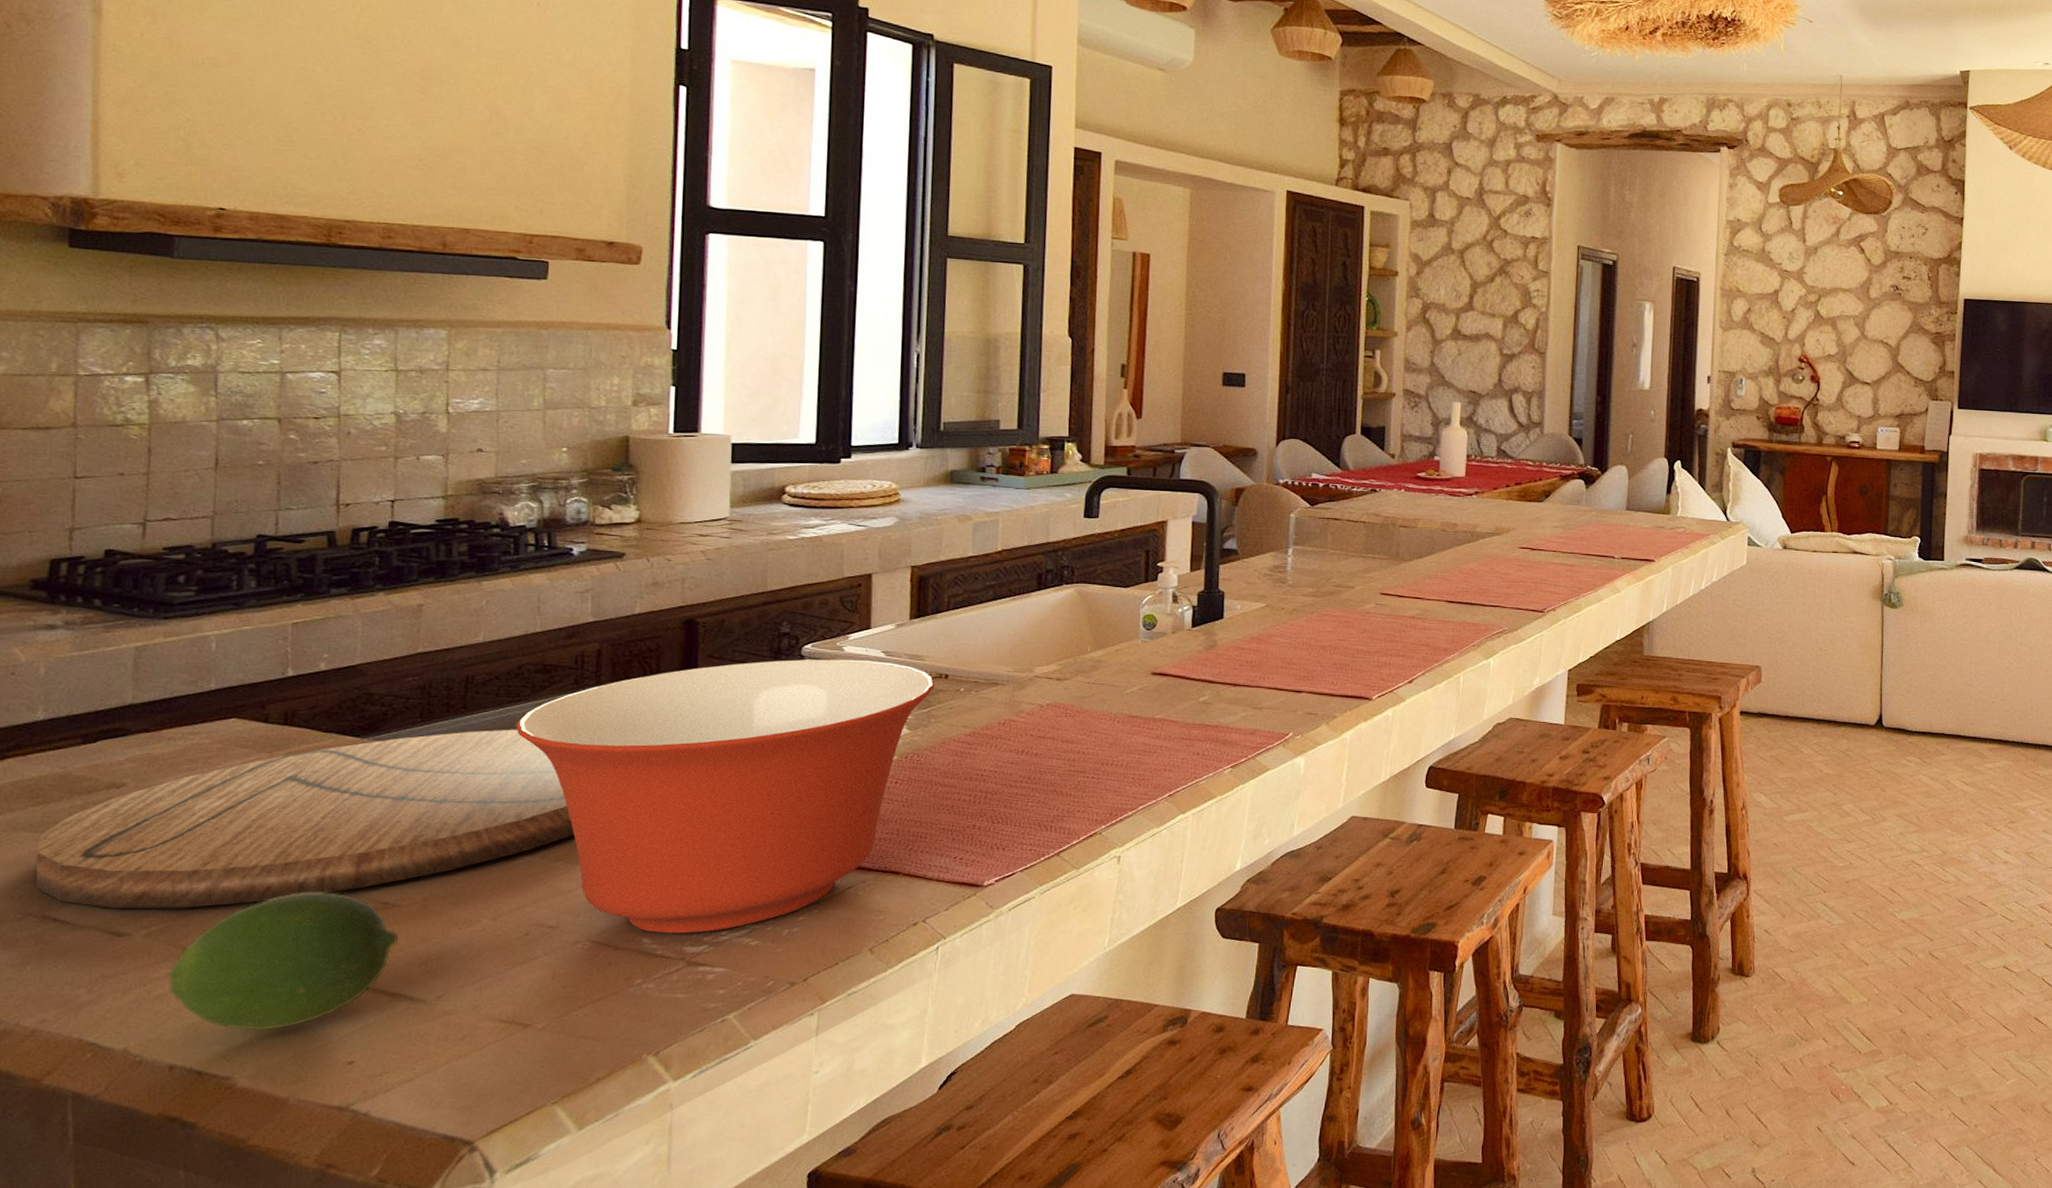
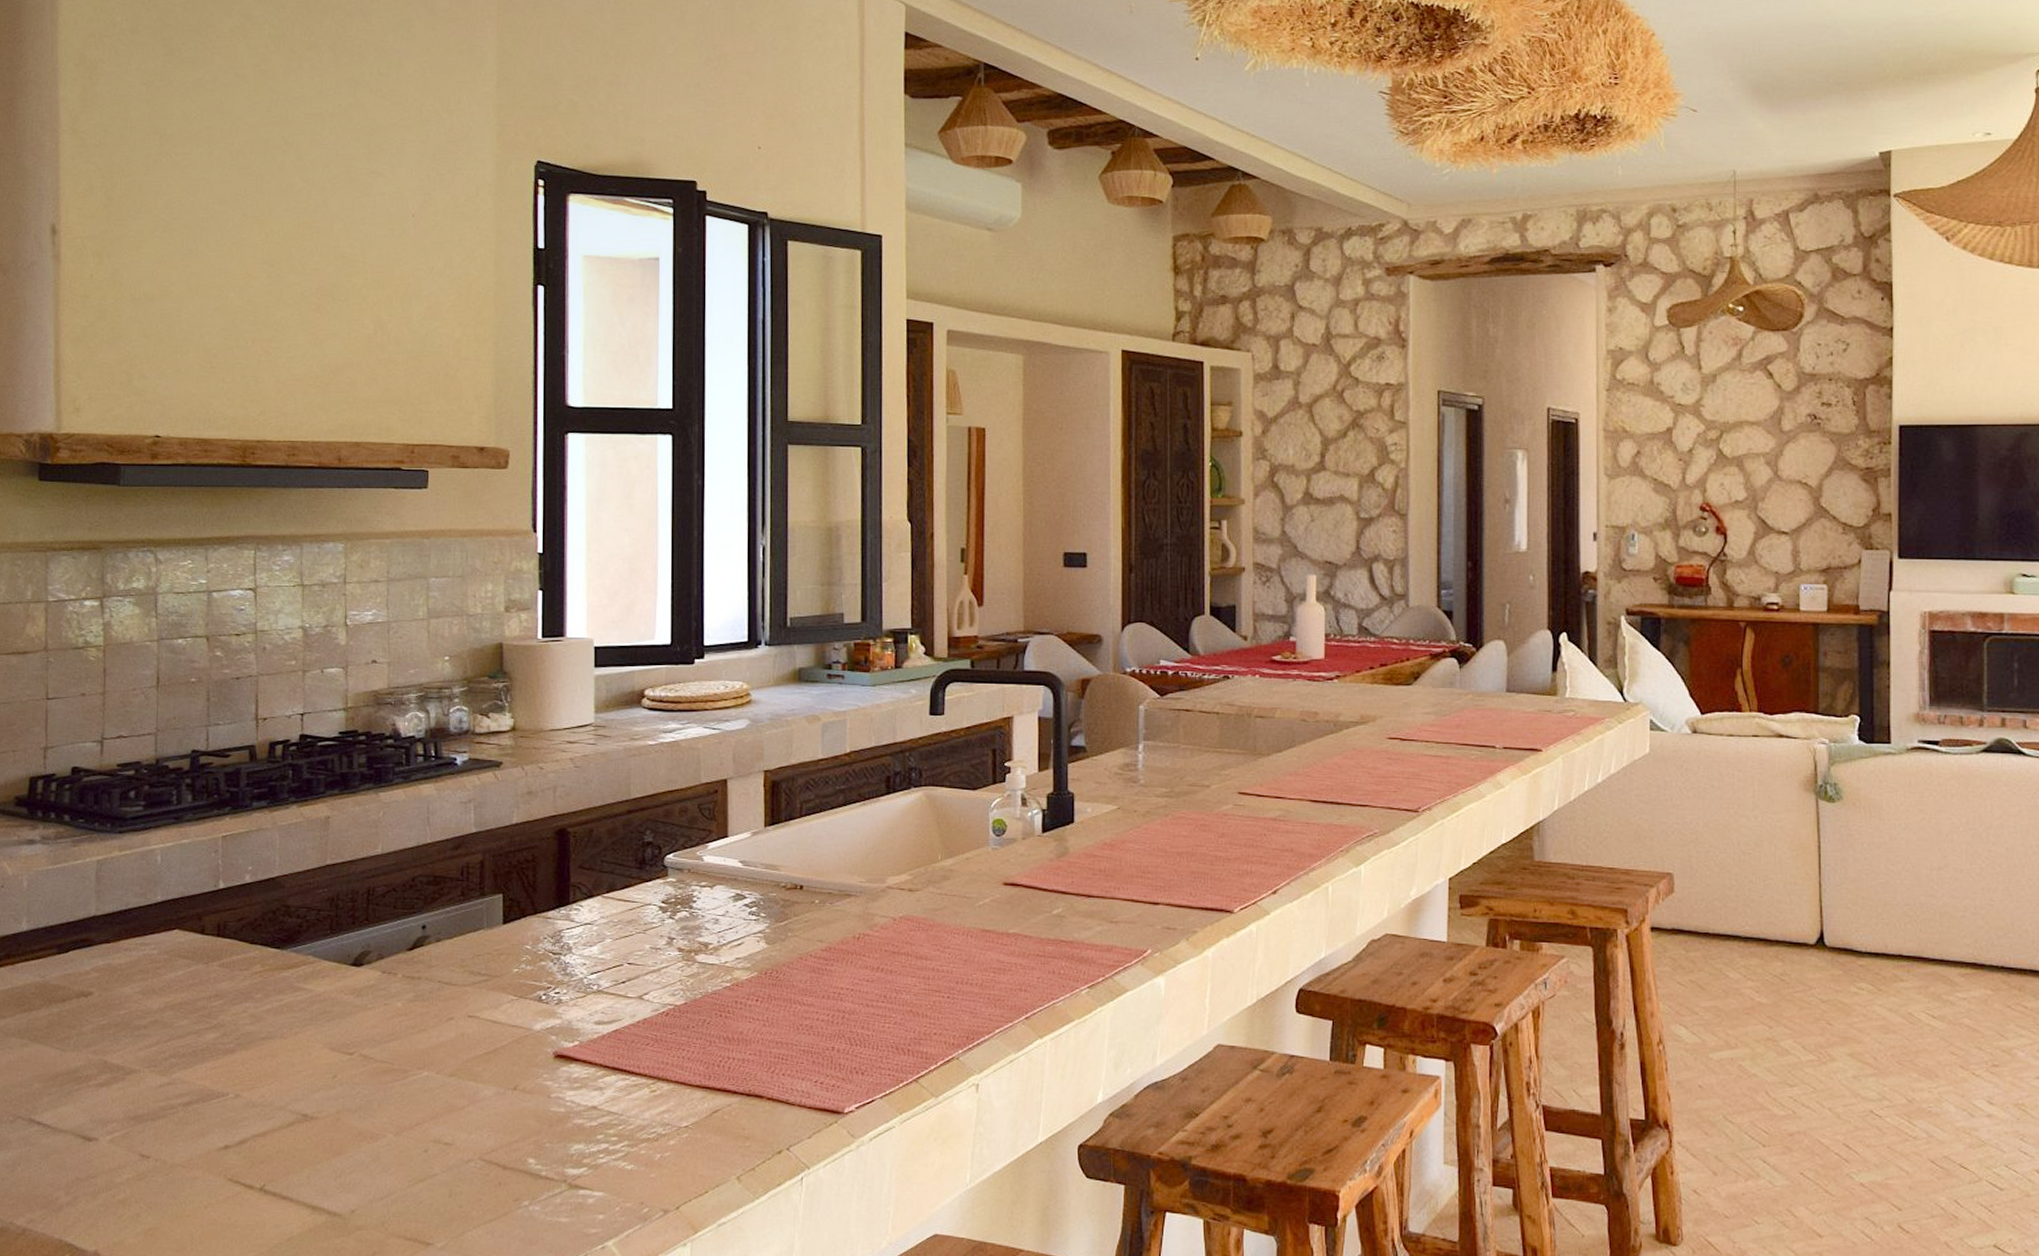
cutting board: present [35,729,575,908] -> none [23,941,465,1115]
fruit: present [167,892,399,1031] -> none [128,1102,317,1239]
mixing bowl: present [516,659,935,934] -> none [411,869,791,1155]

